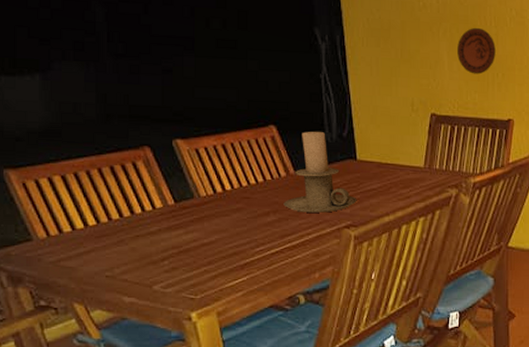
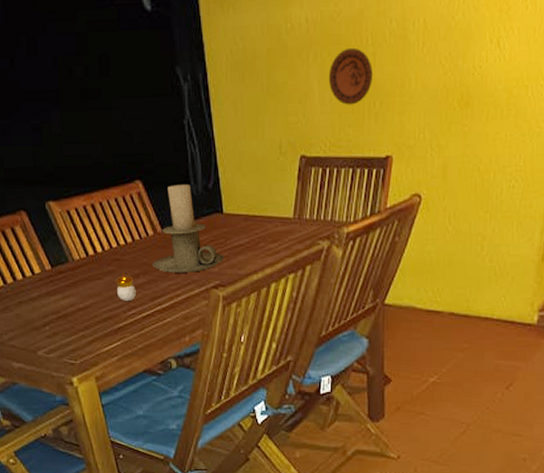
candle: none [244,210,265,239] -> present [116,272,136,302]

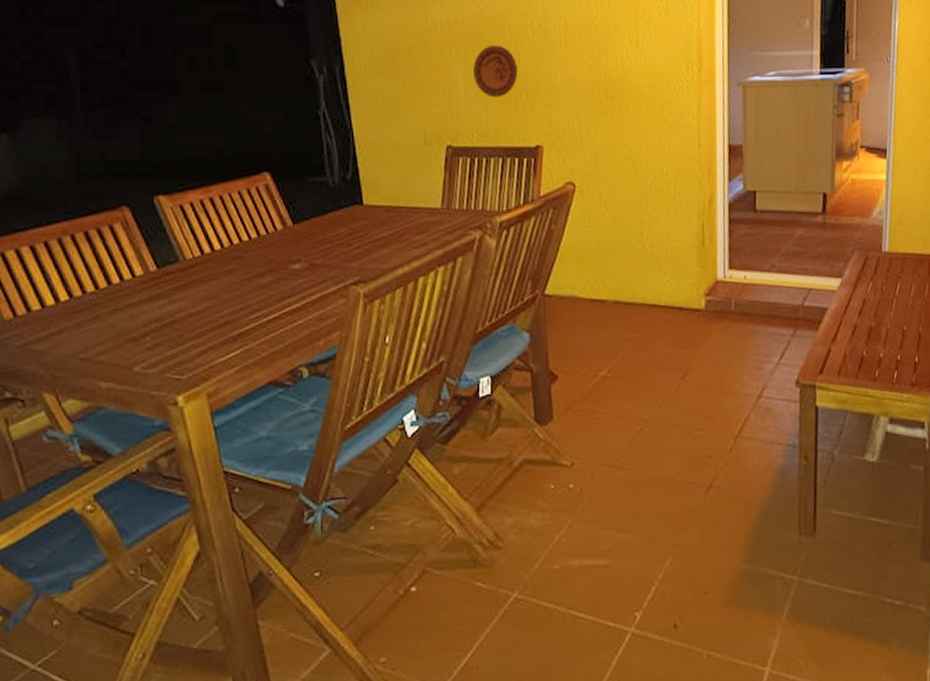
candle: present [116,272,136,302] -> none [236,271,260,304]
candle holder: present [152,183,225,273] -> none [281,175,366,270]

